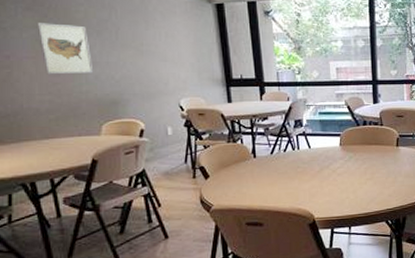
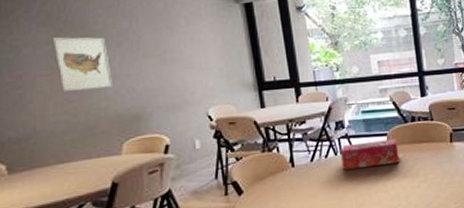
tissue box: none [298,139,350,164] -> present [341,139,400,171]

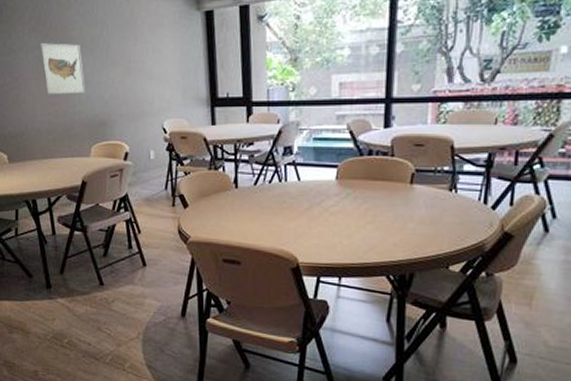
tissue box: present [341,139,400,171] -> none [285,171,349,199]

